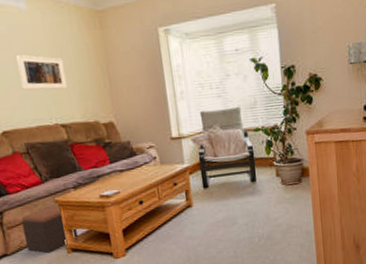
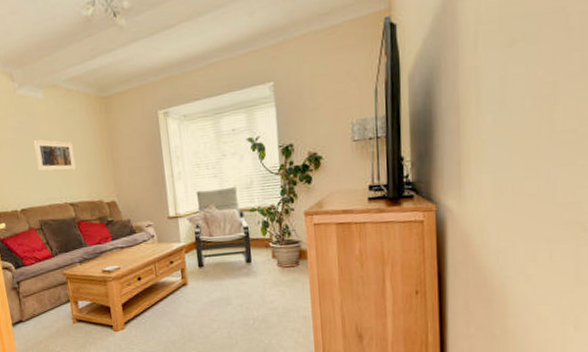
footstool: present [21,205,78,253] -> none [35,278,83,322]

